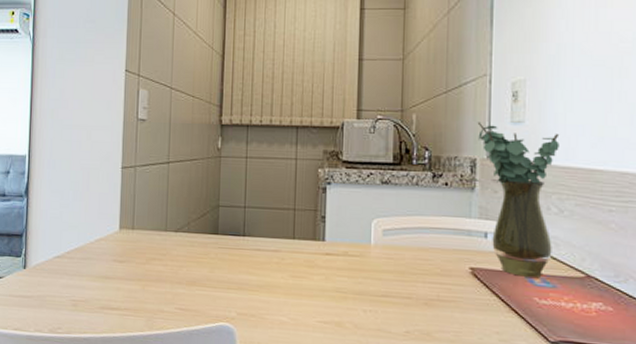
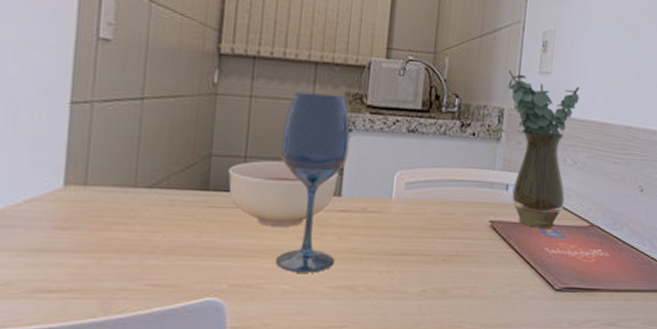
bowl: none [232,210,321,267] -> present [228,160,339,228]
wineglass: none [272,152,330,308] -> present [275,92,351,273]

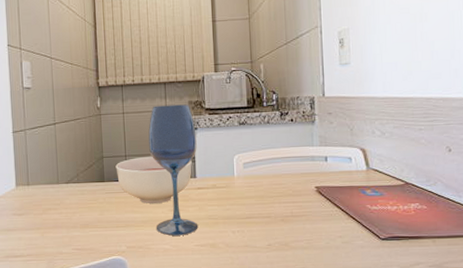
vase: present [508,70,580,228] -> none [313,66,379,189]

